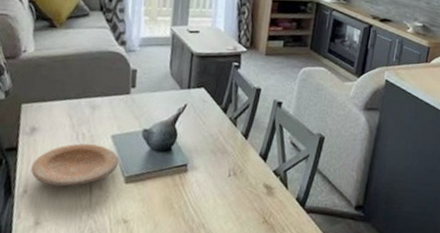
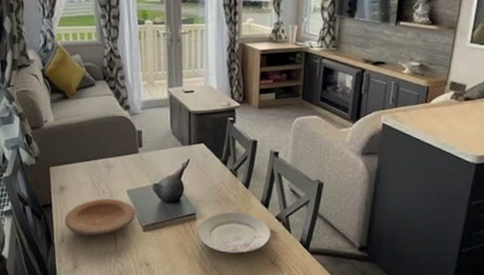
plate: none [186,164,268,211] -> present [196,211,272,254]

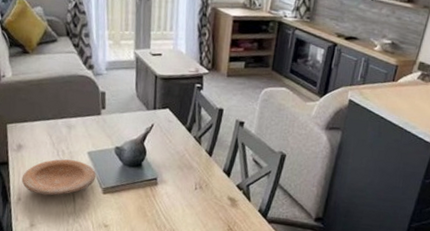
plate: present [196,211,272,254] -> none [157,178,232,220]

